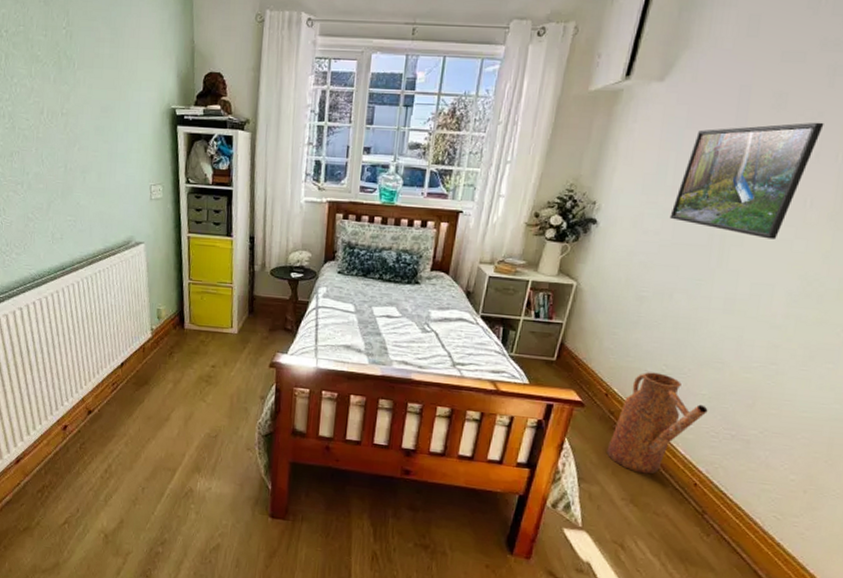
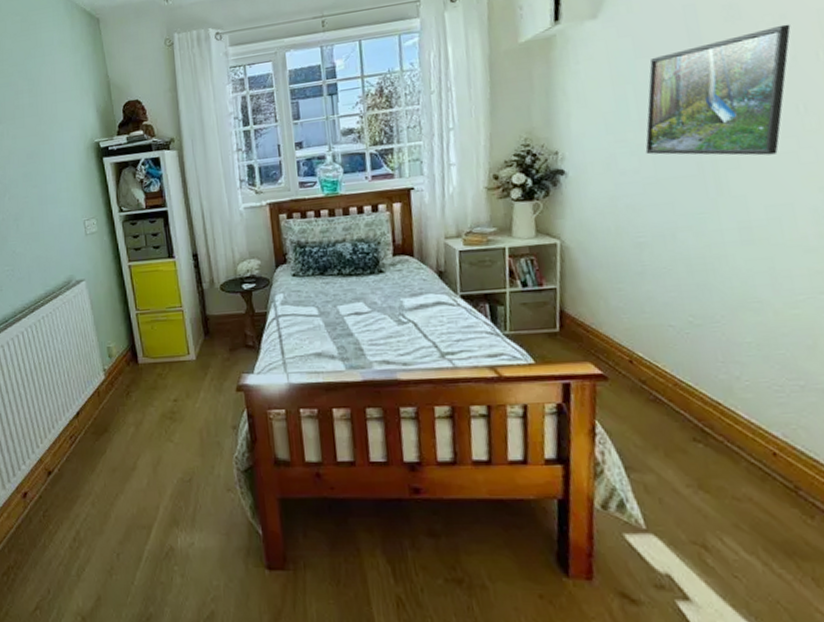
watering can: present [607,372,708,474] -> none [649,325,761,450]

